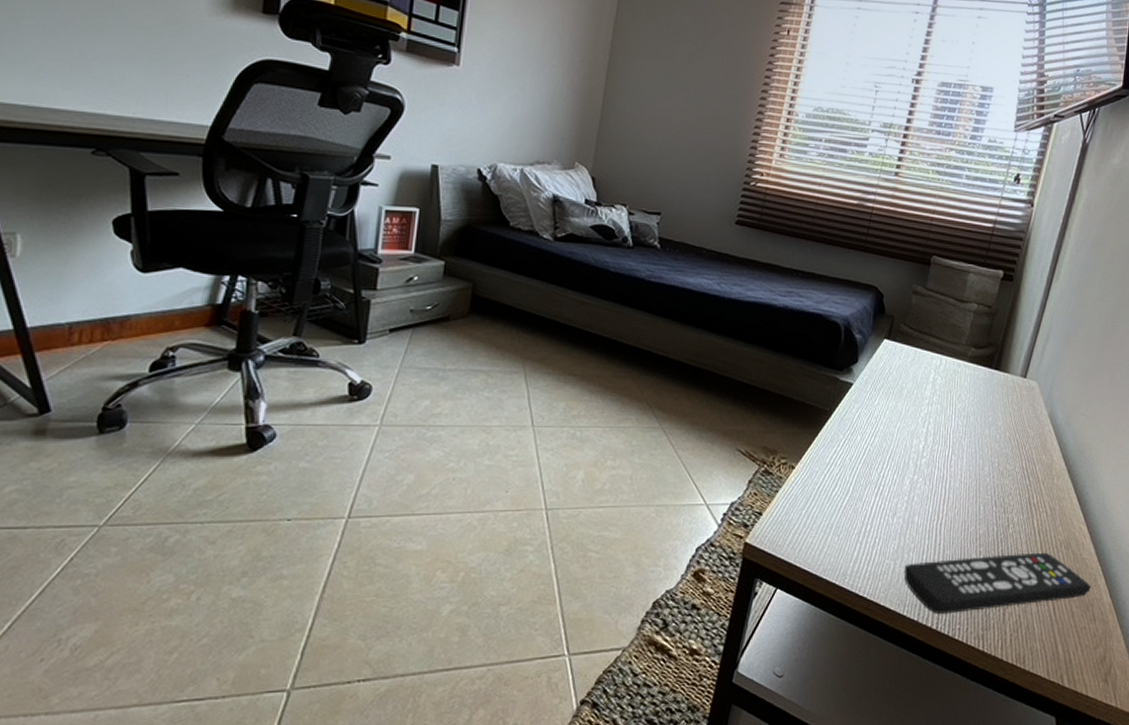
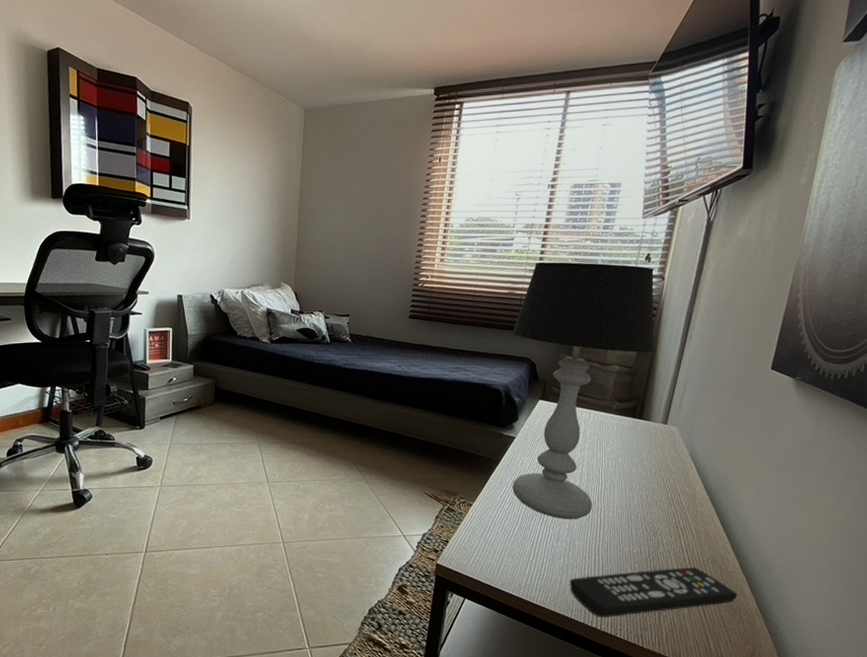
table lamp: none [844,171,1024,490] -> present [512,262,655,520]

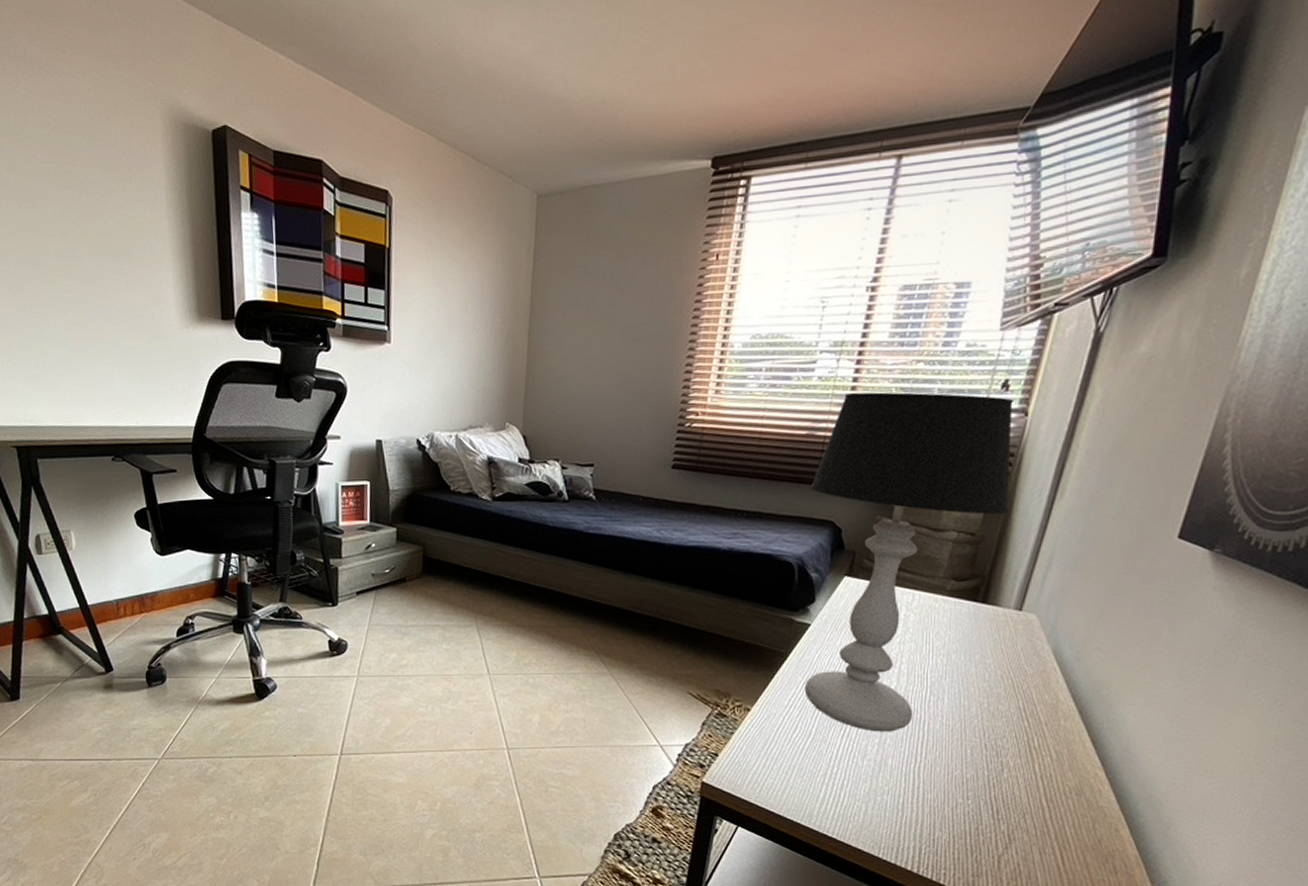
remote control: present [569,567,738,618] -> none [877,798,1111,859]

